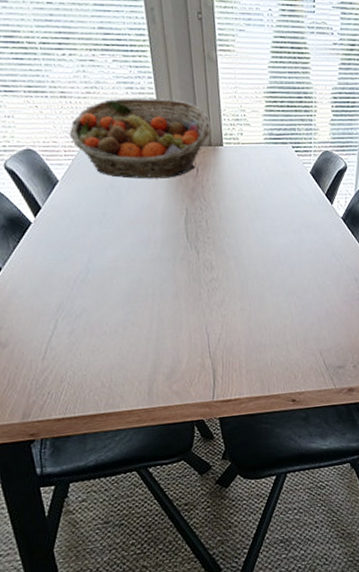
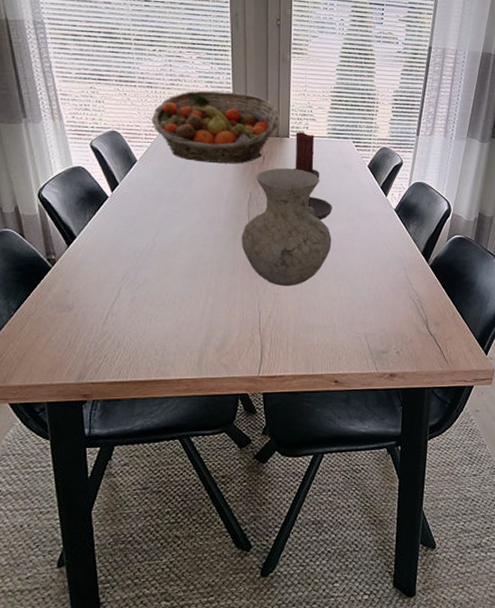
vase: none [181,180,278,307] -> present [241,168,332,287]
candle holder: none [229,139,276,233] -> present [294,132,332,220]

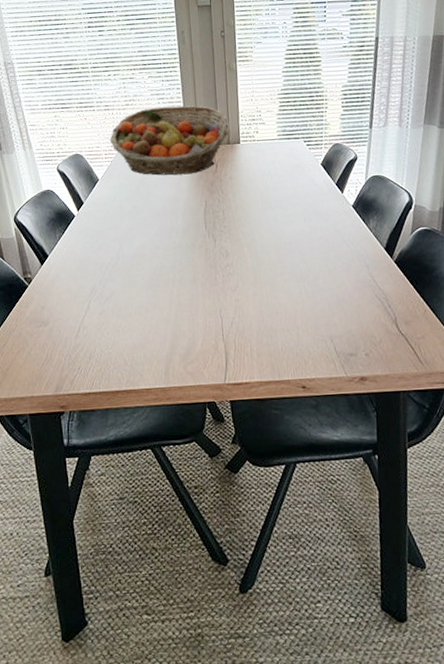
vase: present [241,168,332,287] -> none [199,173,290,292]
candle holder: present [294,132,332,220] -> none [246,137,288,222]

